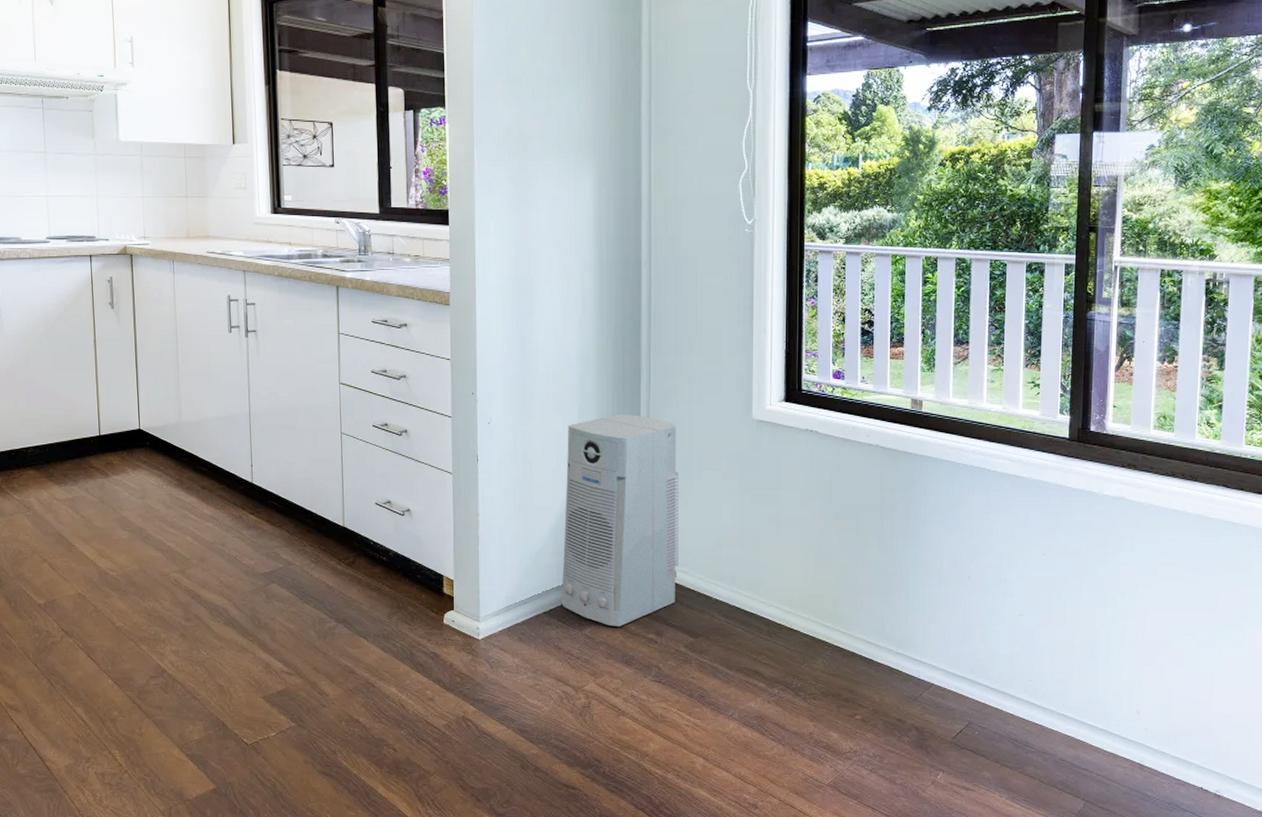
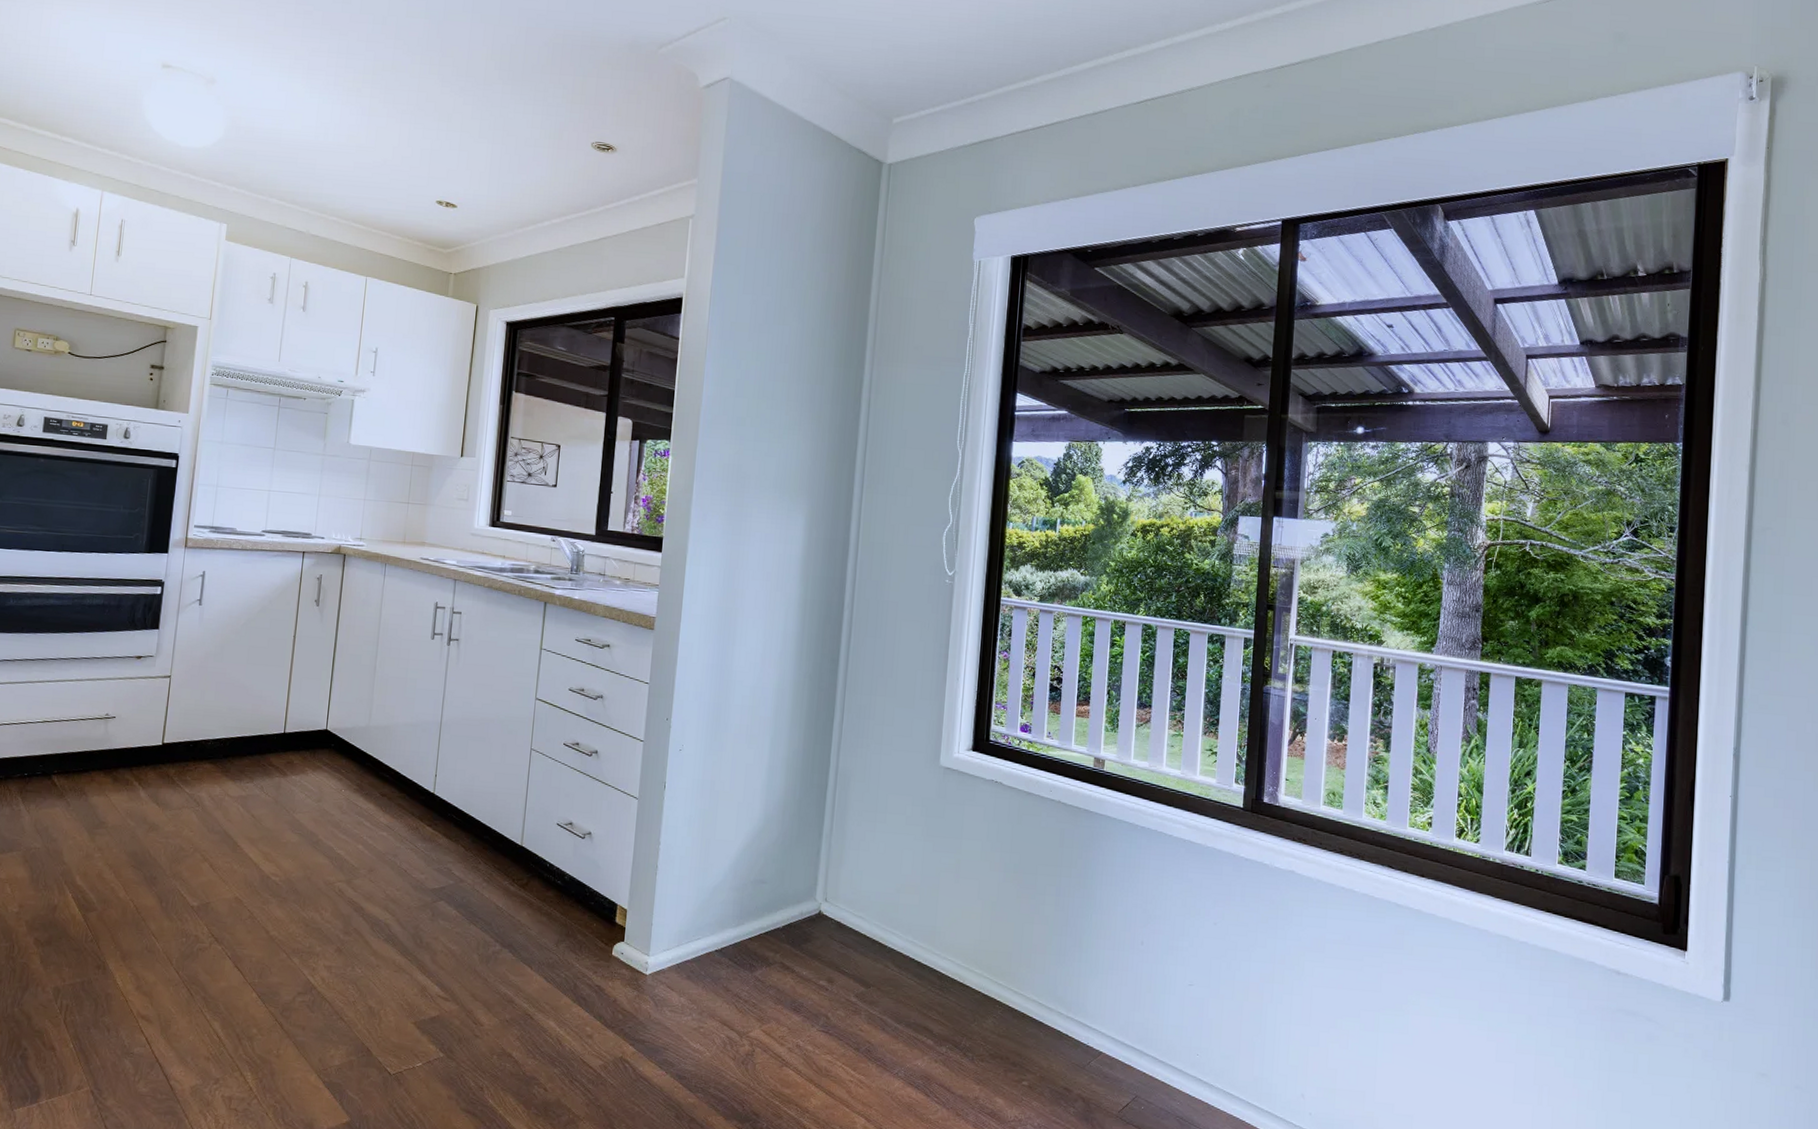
air purifier: present [561,414,679,627] -> none [734,751,865,971]

